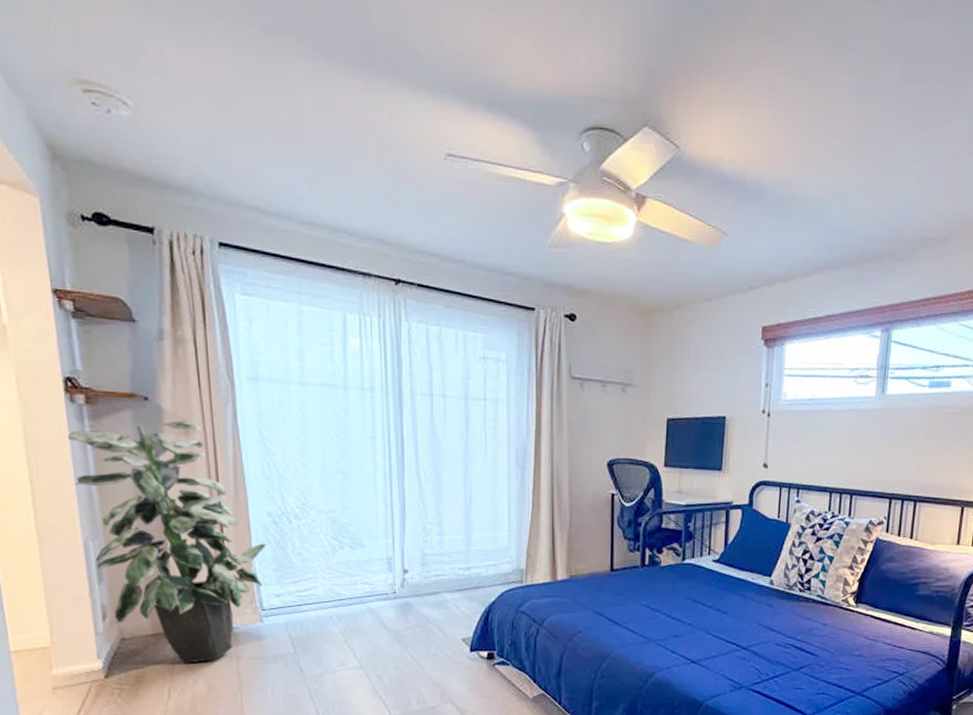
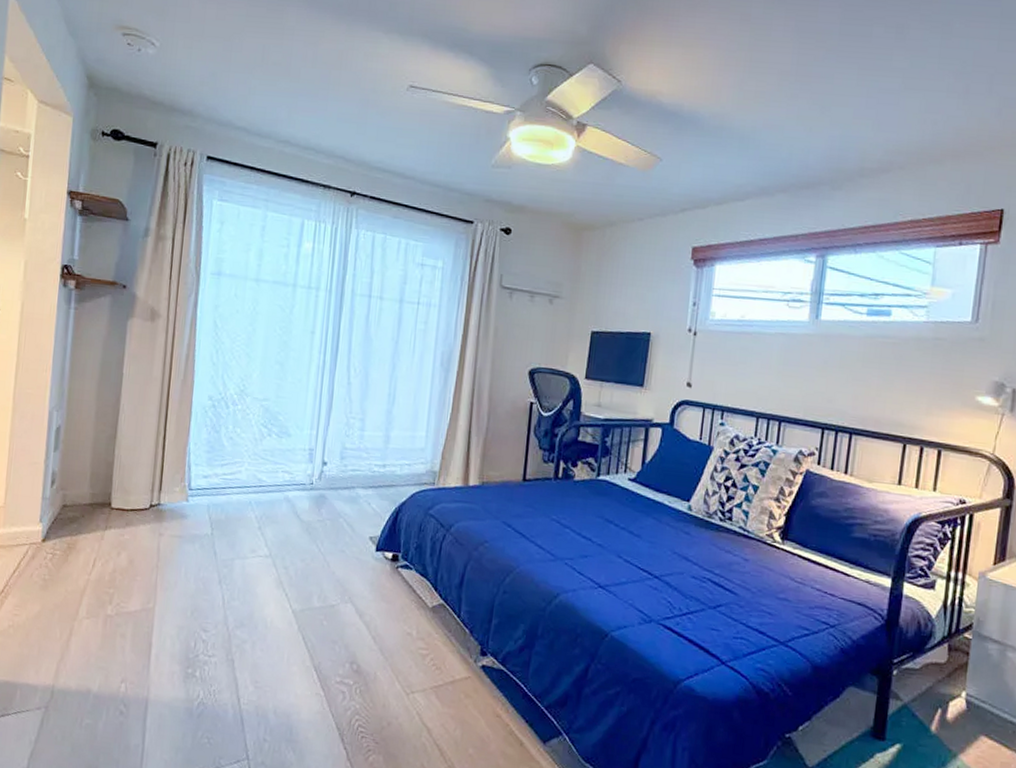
indoor plant: present [68,420,267,664] -> none [53,307,204,536]

